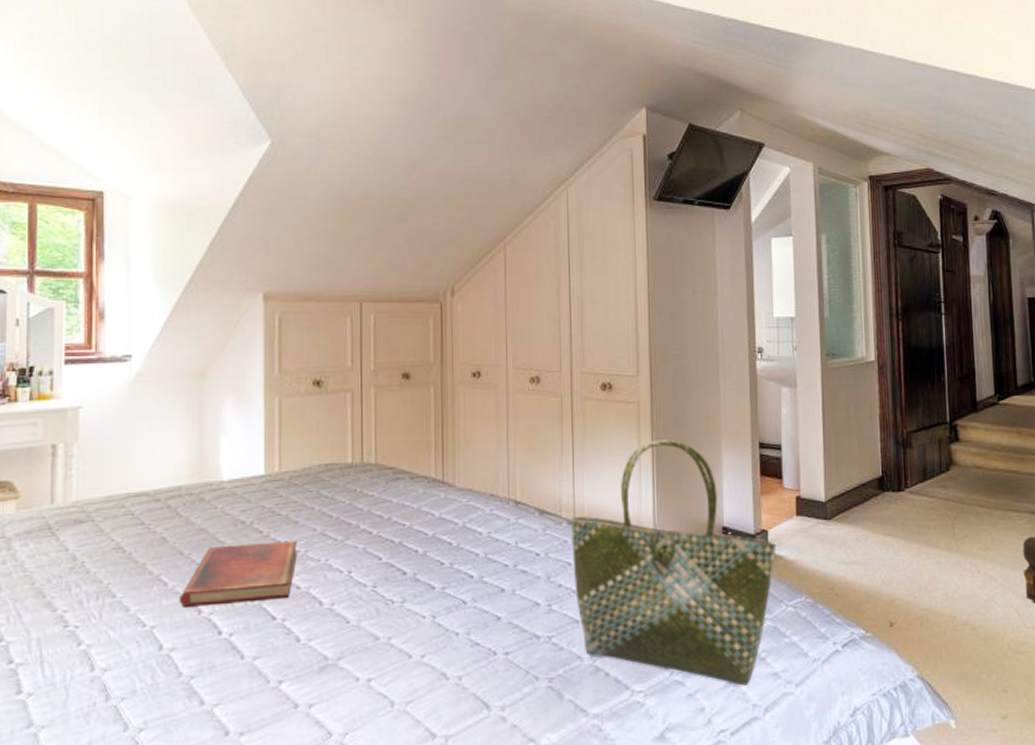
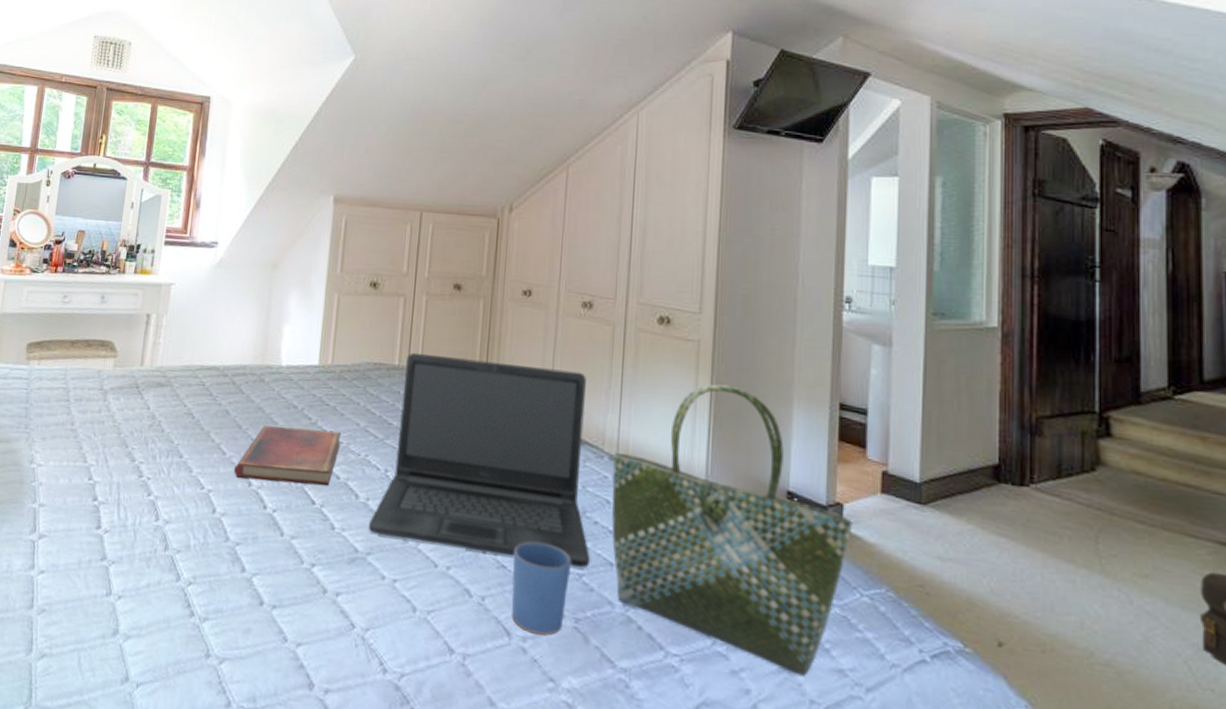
laptop: none [337,445,557,637] -> present [369,352,590,567]
mug: none [485,613,541,701] -> present [511,541,572,636]

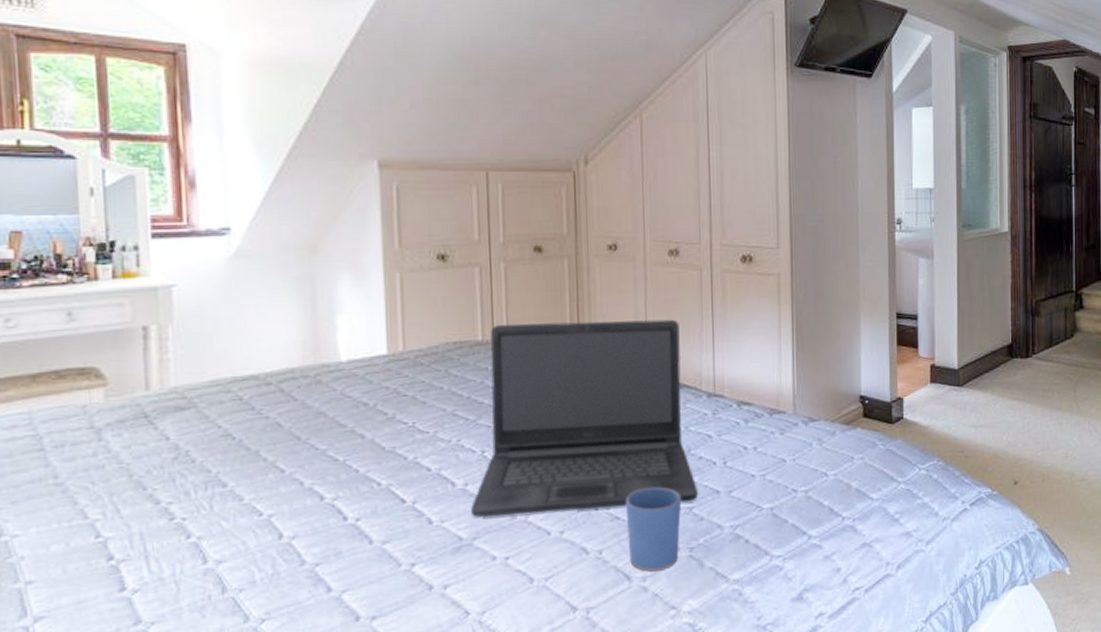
diary: present [234,425,341,486] -> none [299,421,426,494]
shopping bag: present [611,384,853,677] -> none [710,311,911,546]

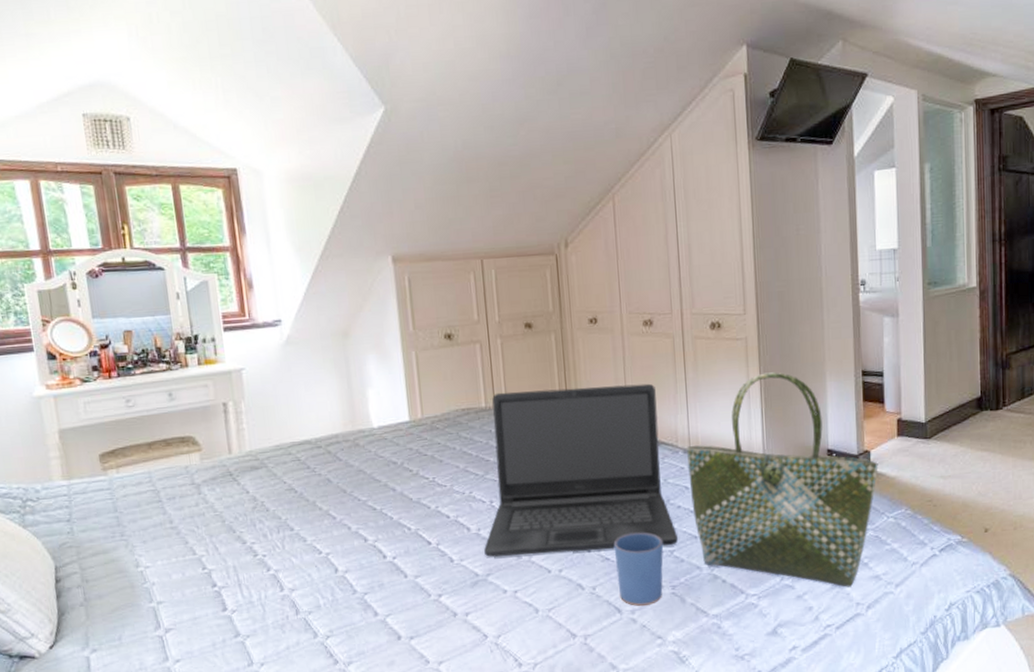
shopping bag: none [710,311,911,546] -> present [686,372,878,587]

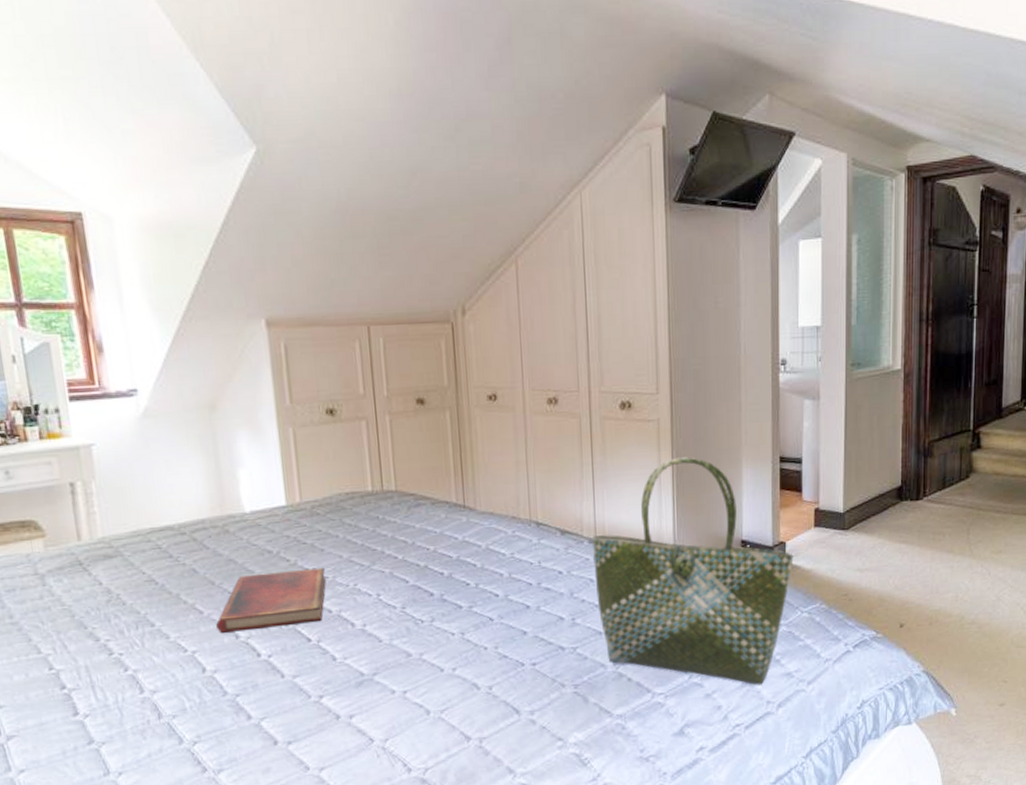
diary: none [347,477,445,537] -> present [216,567,326,633]
laptop: present [484,383,678,557] -> none [370,467,581,655]
mug: present [613,532,664,606] -> none [512,627,566,707]

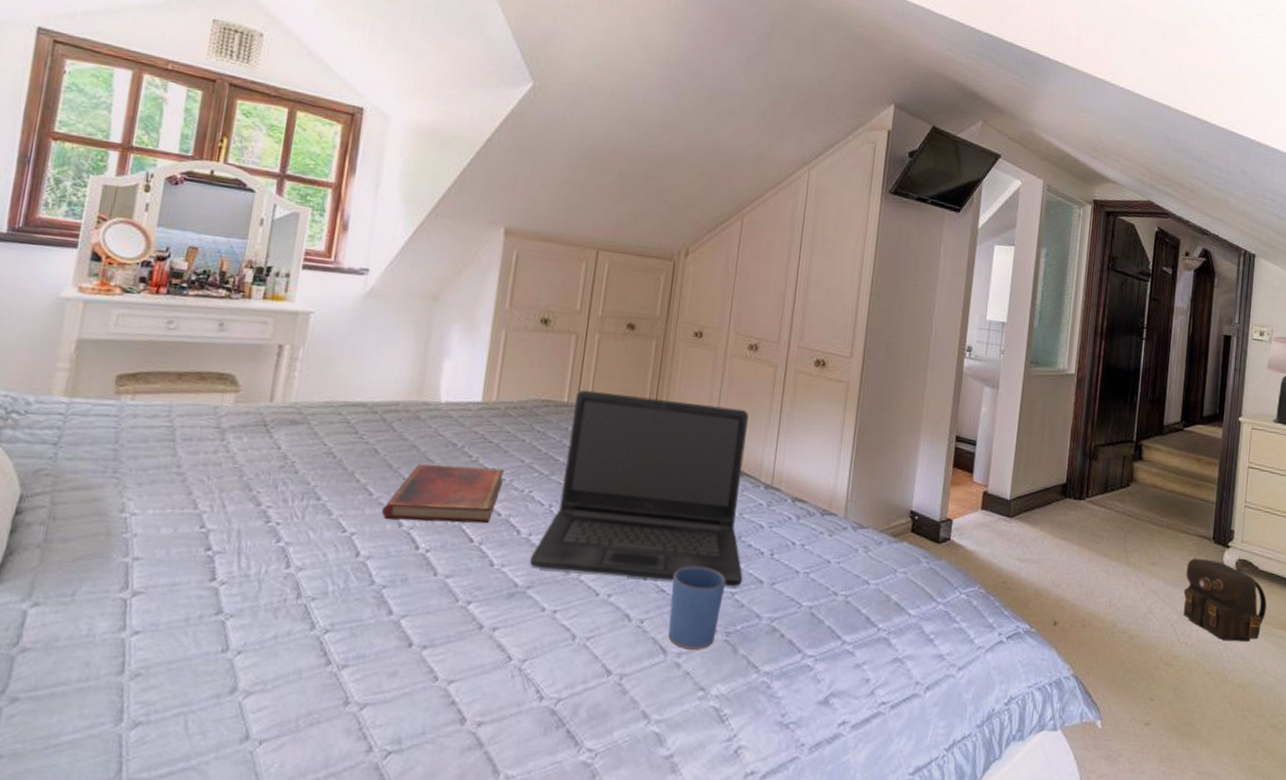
laptop: none [370,467,581,655] -> present [530,389,749,586]
mug: none [512,627,566,707] -> present [668,565,726,650]
shopping bag: present [591,457,794,685] -> none [763,420,959,663]

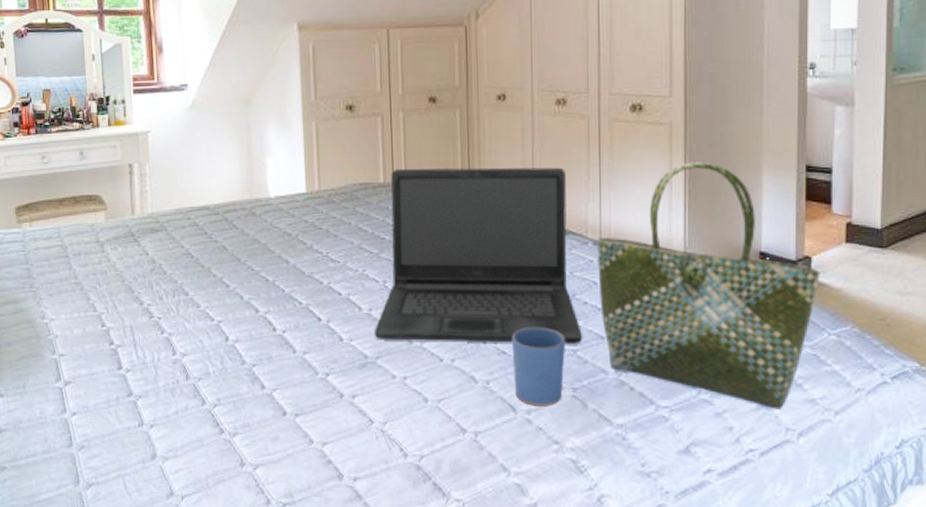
diary: present [382,464,504,524] -> none [240,252,338,306]
shopping bag: none [763,420,959,663] -> present [596,162,821,409]

